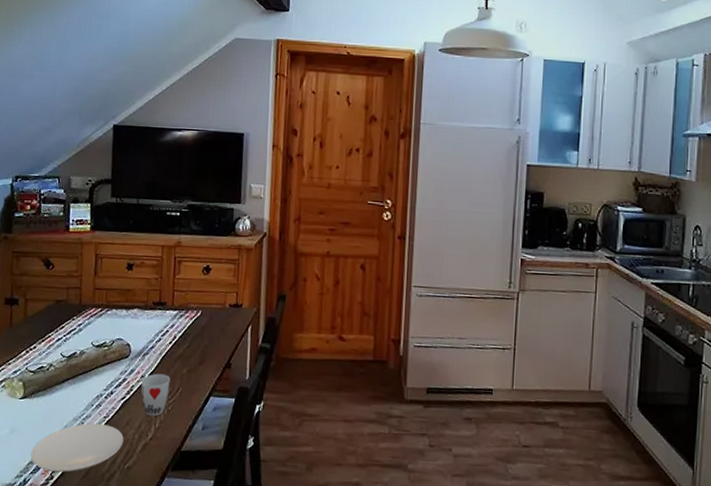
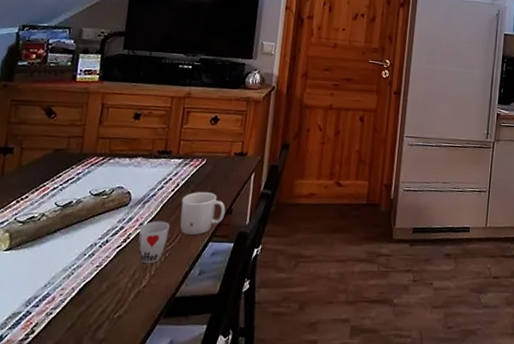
plate: present [30,423,124,473] -> none [10,273,116,326]
mug: none [179,344,224,390] -> present [179,191,226,236]

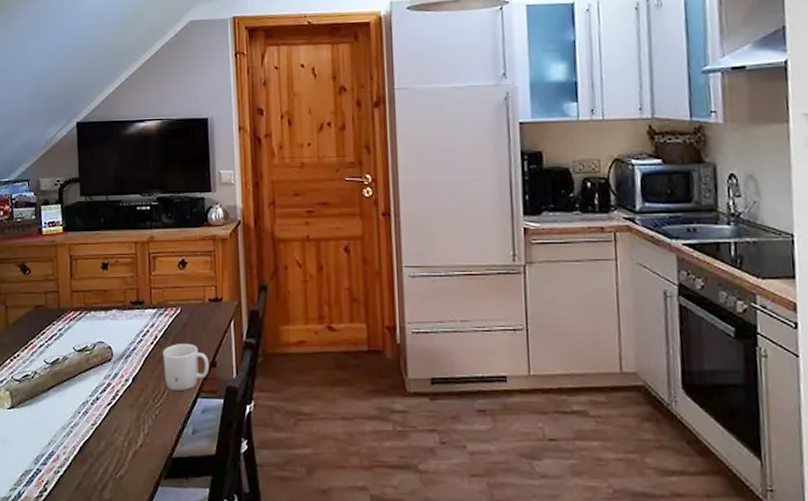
cup: present [138,221,170,264] -> none [126,376,155,422]

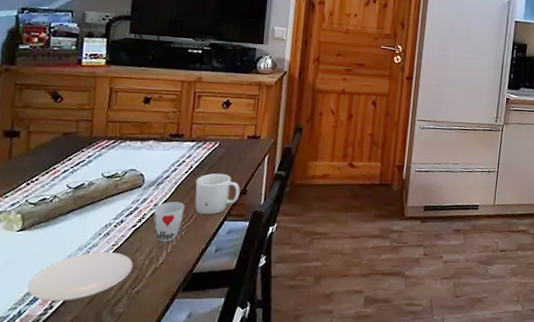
plate: none [23,431,113,484] -> present [27,252,133,301]
cup: none [126,376,155,422] -> present [153,201,185,242]

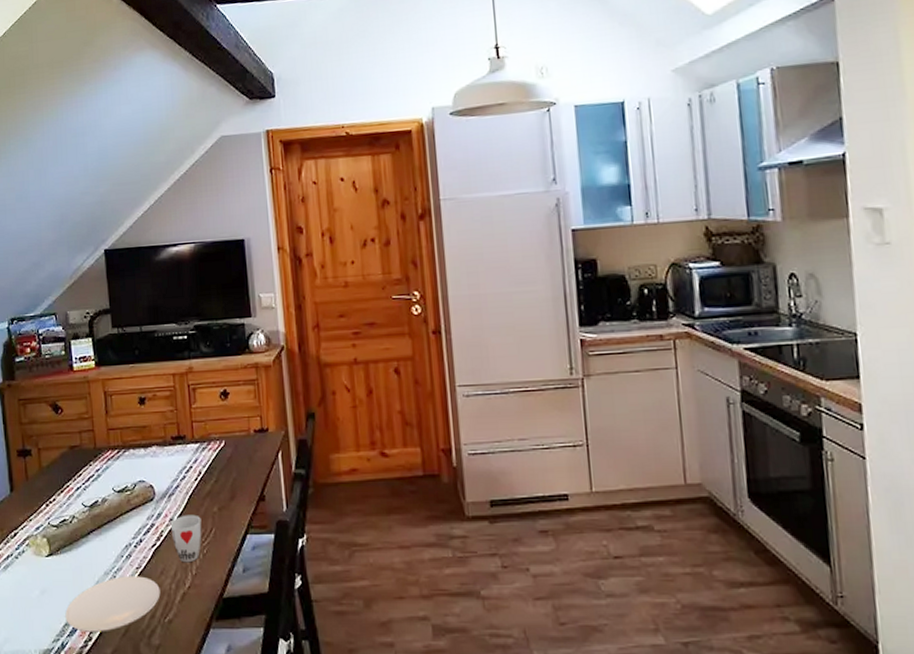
mug: present [194,173,240,215] -> none [208,477,258,529]

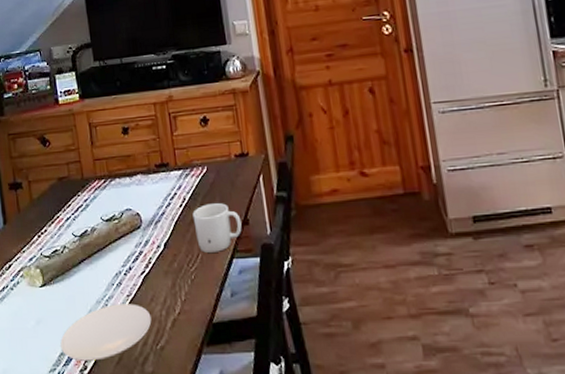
cup: present [170,514,202,563] -> none [158,240,190,289]
mug: none [208,477,258,529] -> present [192,202,242,254]

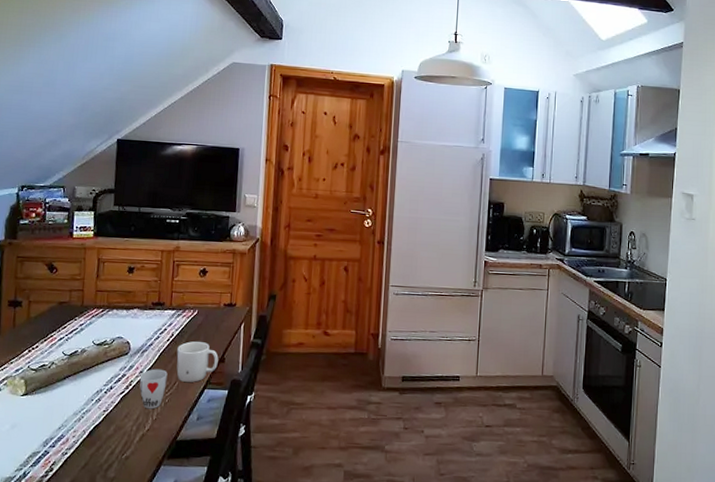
plate: present [60,303,152,361] -> none [31,417,122,465]
cup: none [158,240,190,289] -> present [139,369,168,409]

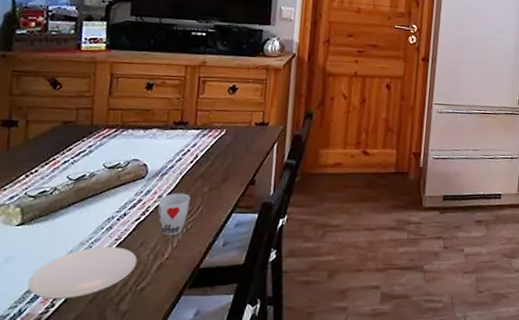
plate: none [31,417,122,465] -> present [28,246,137,299]
mug: present [176,341,219,383] -> none [200,162,248,207]

